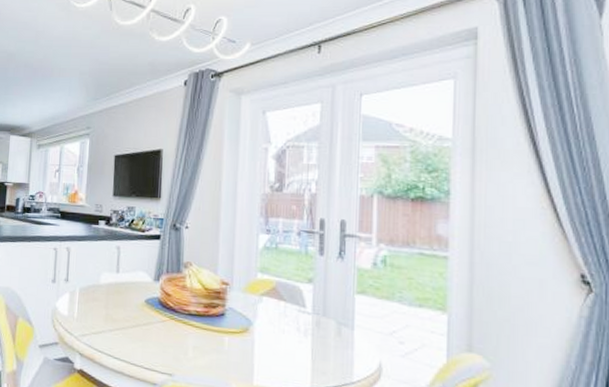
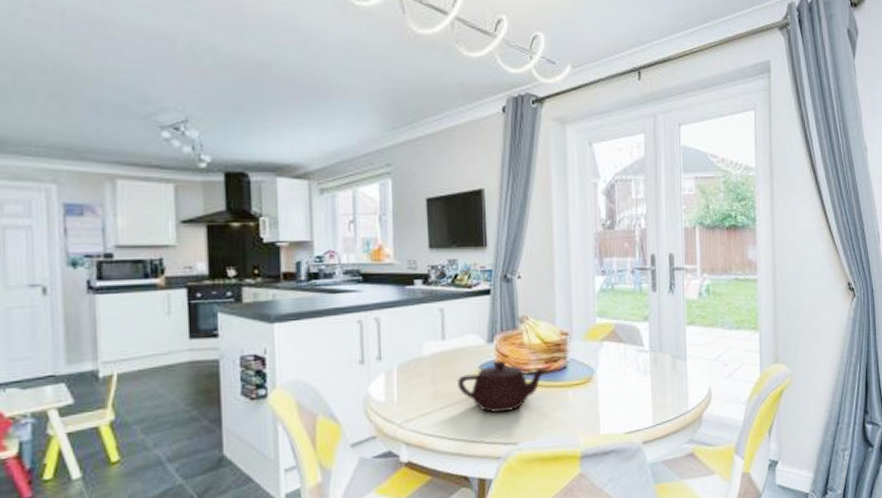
teapot: none [126,298,207,345] -> present [457,360,549,413]

